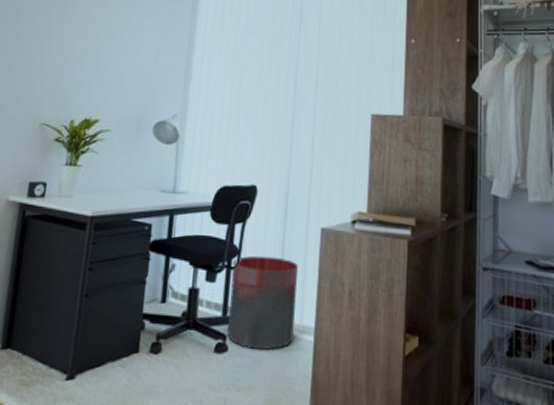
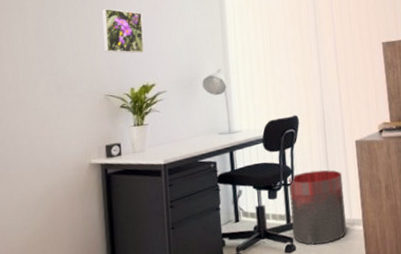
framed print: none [49,24,100,82] -> present [102,8,144,54]

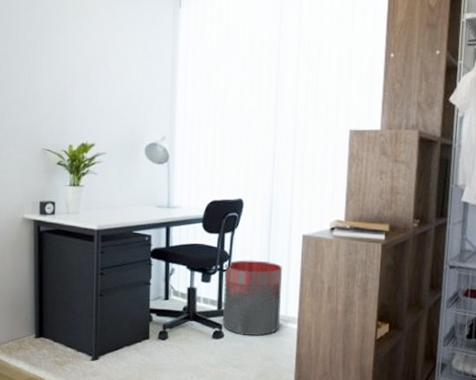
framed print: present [102,8,144,54] -> none [43,53,87,109]

